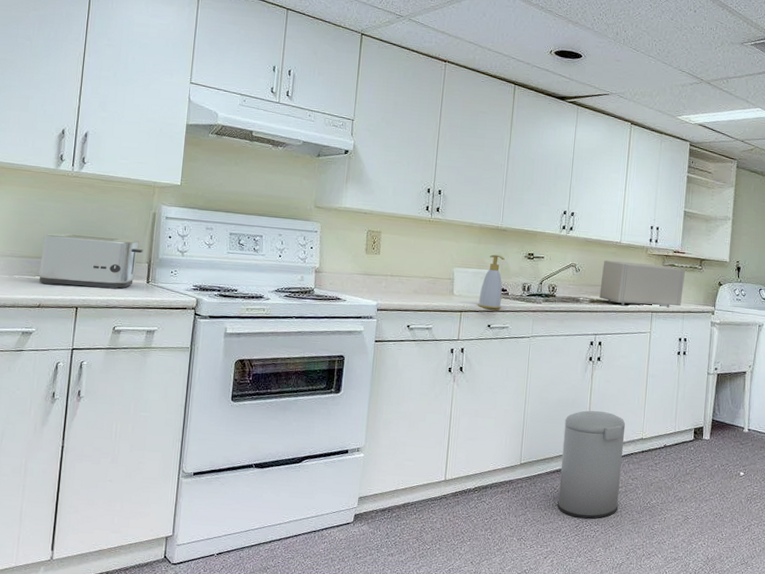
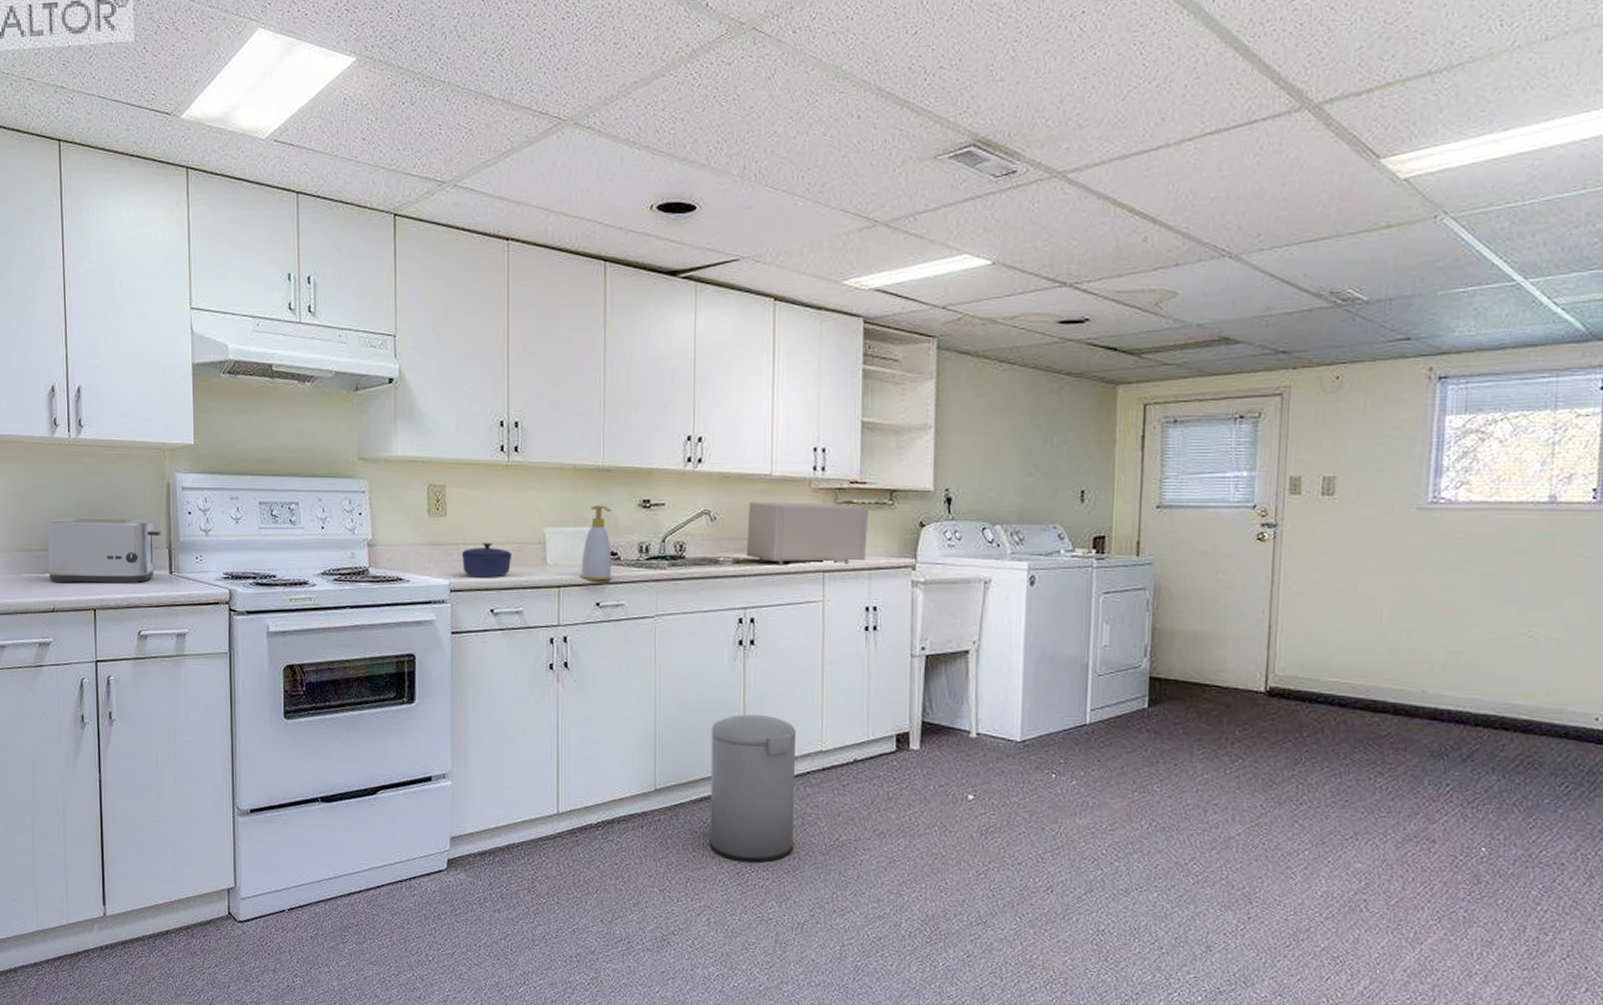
cooking pot: none [388,275,428,303] -> present [461,542,512,578]

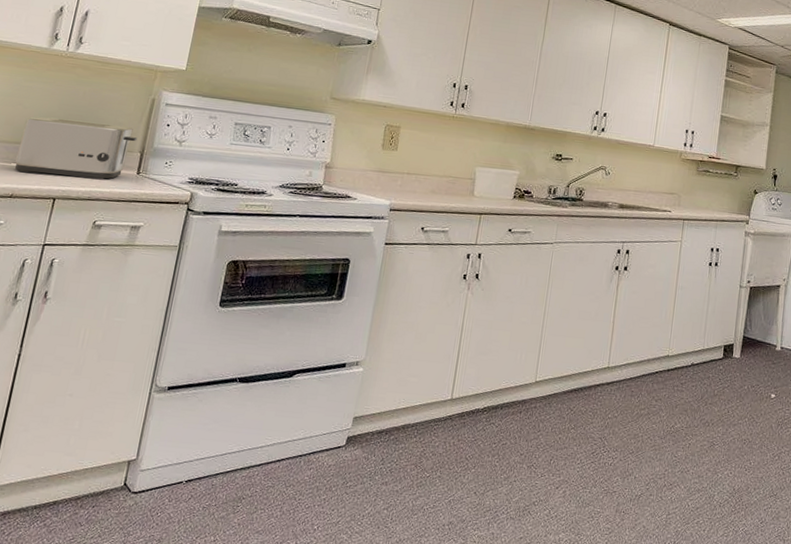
cooking pot: present [461,542,512,578] -> none [404,173,447,203]
soap bottle: present [579,505,612,581] -> none [498,154,531,213]
pedal bin: present [710,714,797,863] -> none [573,324,652,445]
microwave: present [746,501,868,566] -> none [629,163,720,216]

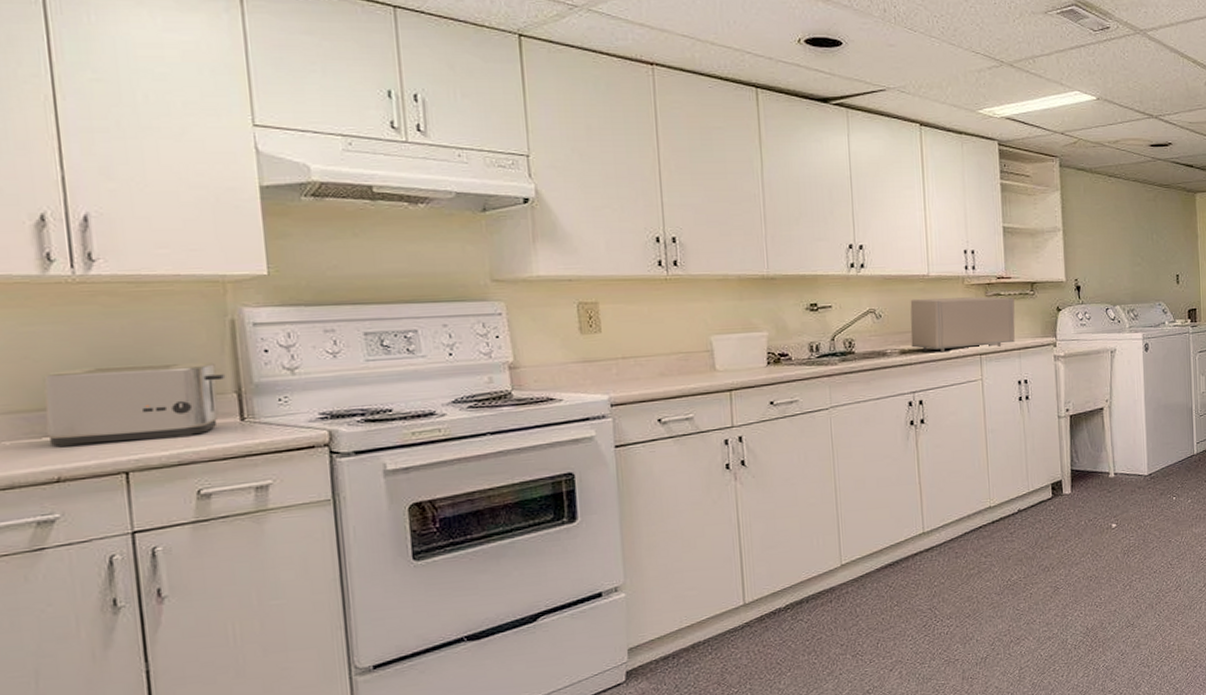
microwave: none [629,163,720,216] -> present [910,296,1016,353]

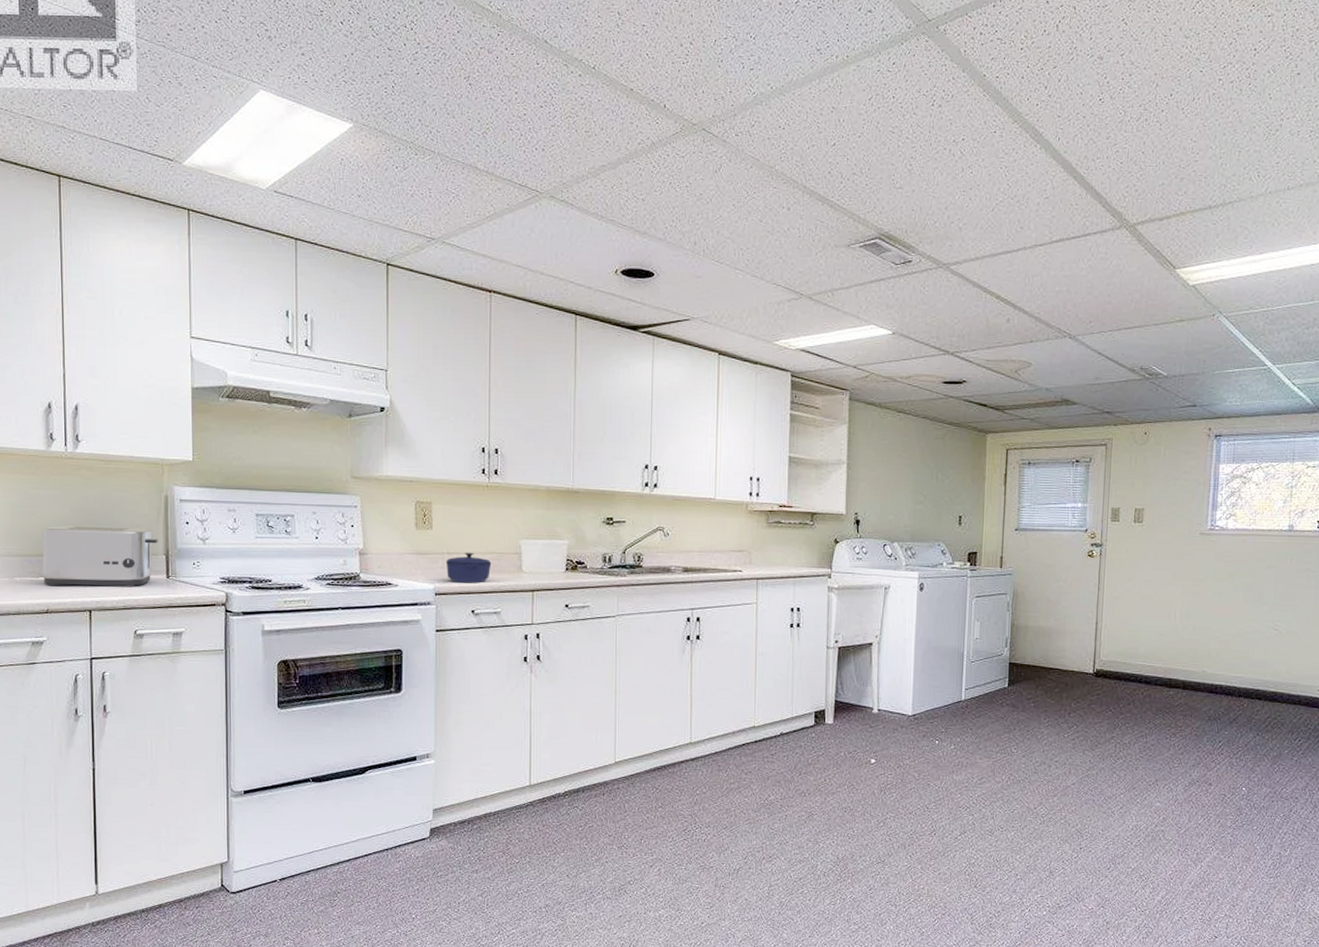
cooking pot: none [620,354,678,390] -> present [445,552,492,583]
microwave: present [910,296,1016,353] -> none [694,520,794,574]

